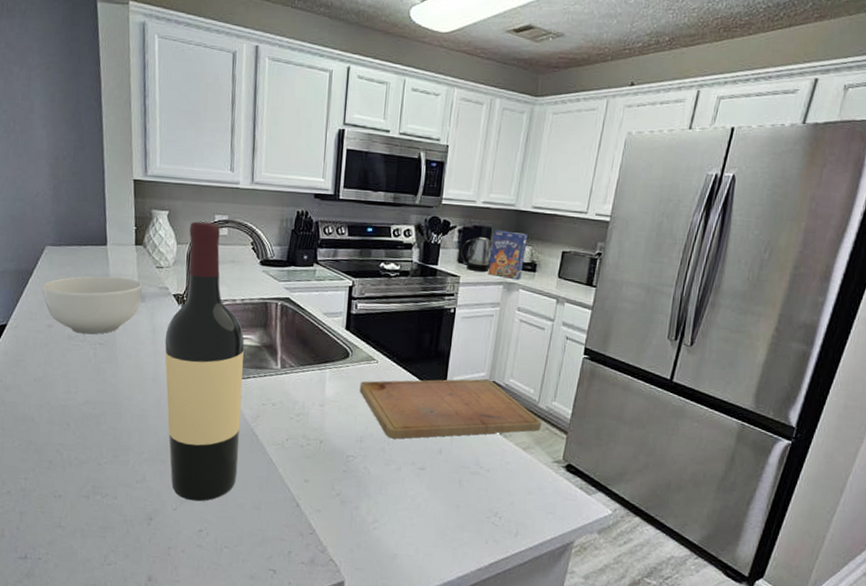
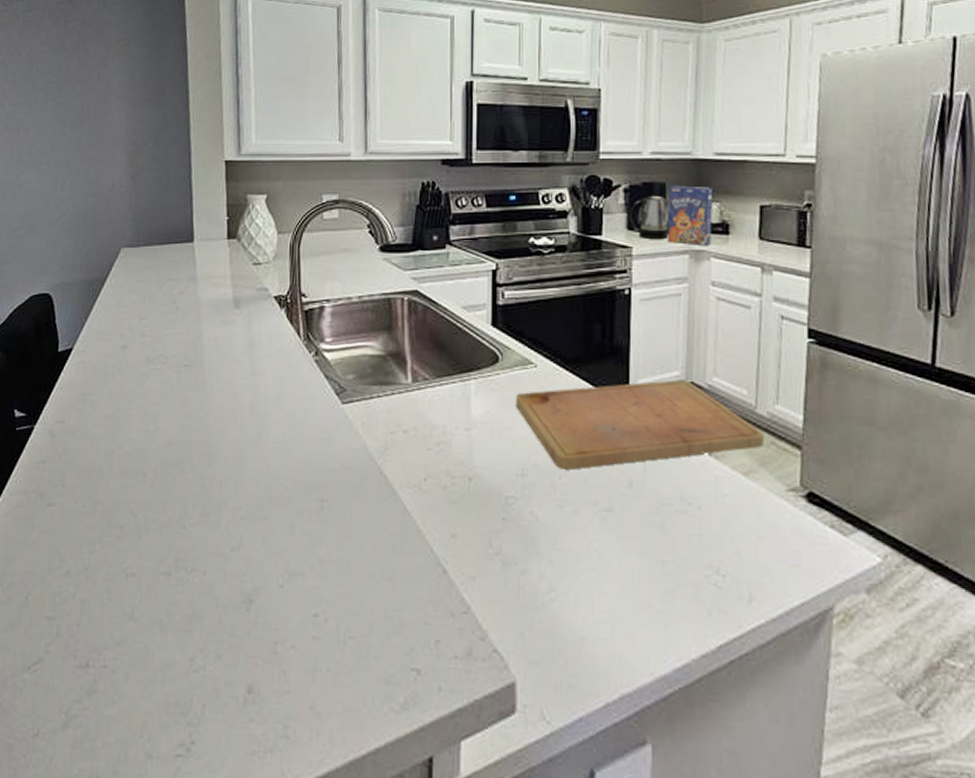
bowl: present [42,276,143,335] -> none [115,280,237,354]
wine bottle: present [164,221,245,502] -> none [264,204,365,573]

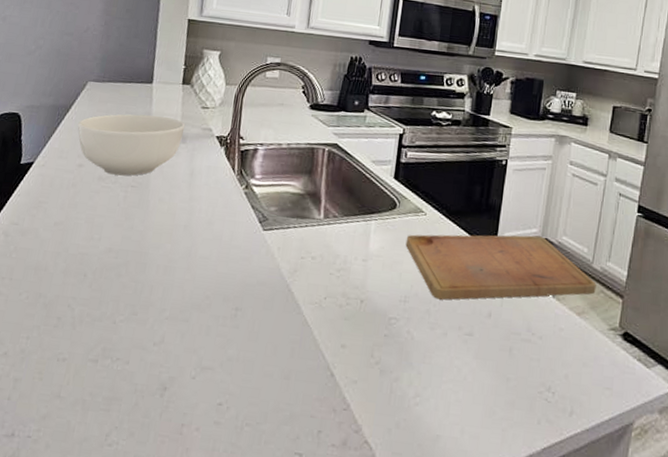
bowl: none [115,280,237,354] -> present [77,114,186,176]
kettle: present [629,195,671,239] -> none [513,88,546,124]
cereal box: present [667,185,713,247] -> none [540,83,579,134]

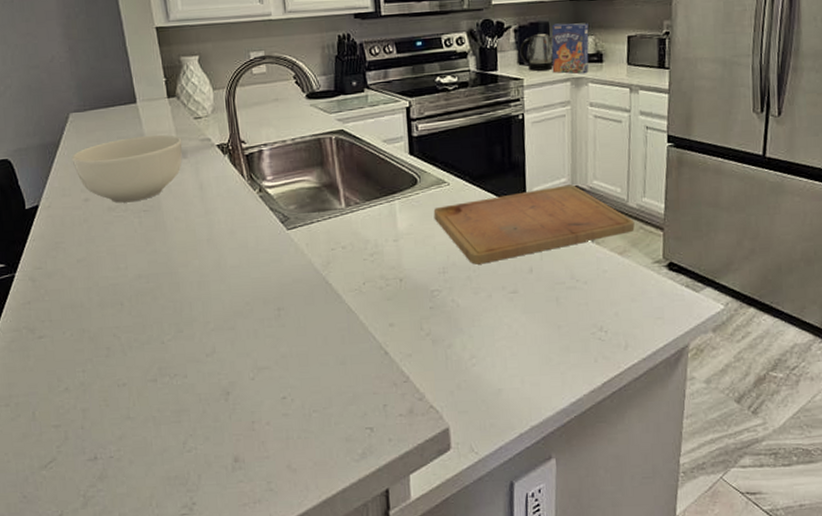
kettle: none [513,88,546,124] -> present [519,33,554,71]
cereal box: none [540,83,579,134] -> present [551,23,589,74]

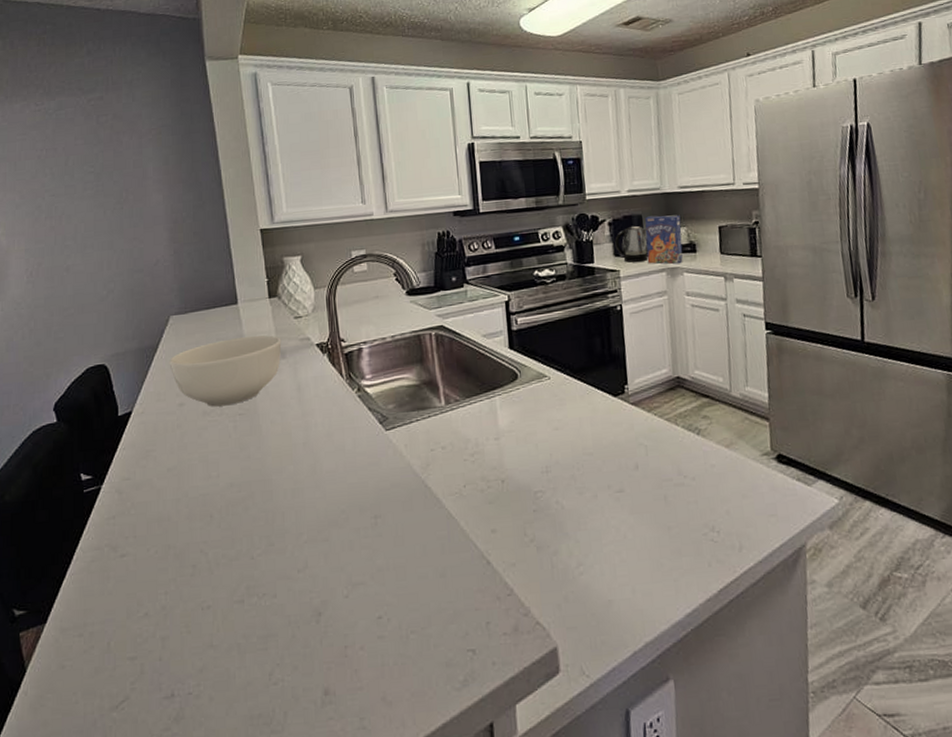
cutting board: present [433,185,635,265] -> none [534,375,740,462]

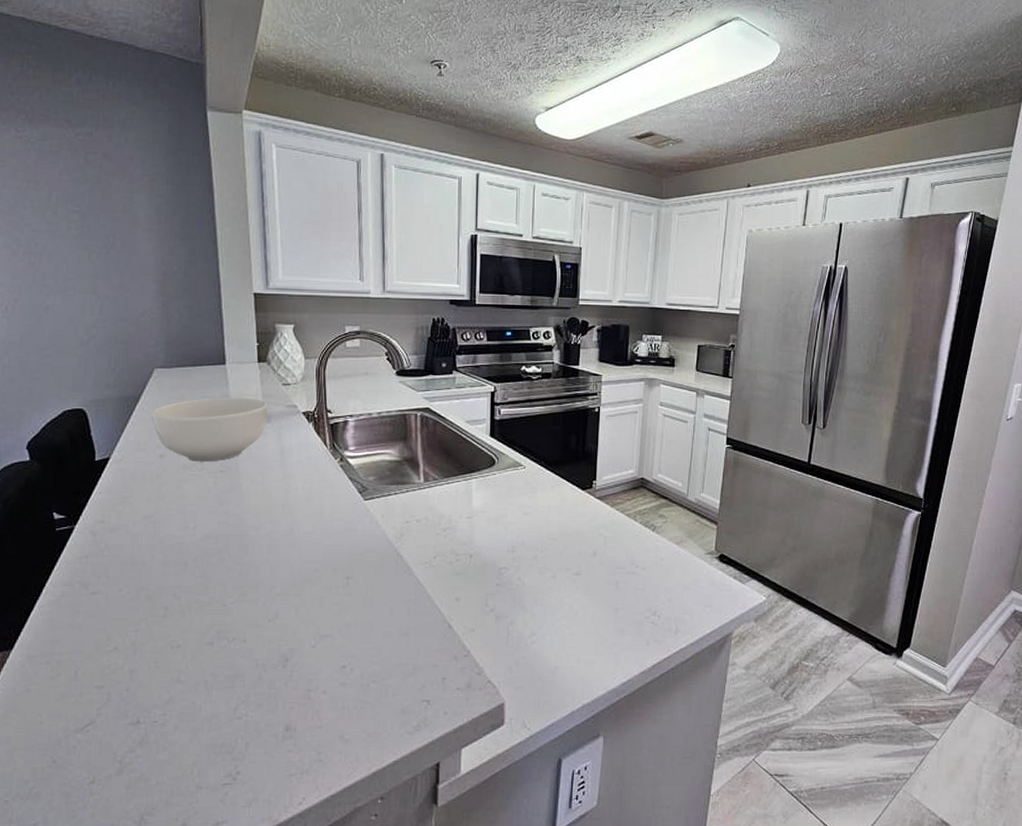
kettle: present [614,225,648,263] -> none [601,335,633,369]
cereal box: present [645,215,683,264] -> none [629,328,664,376]

